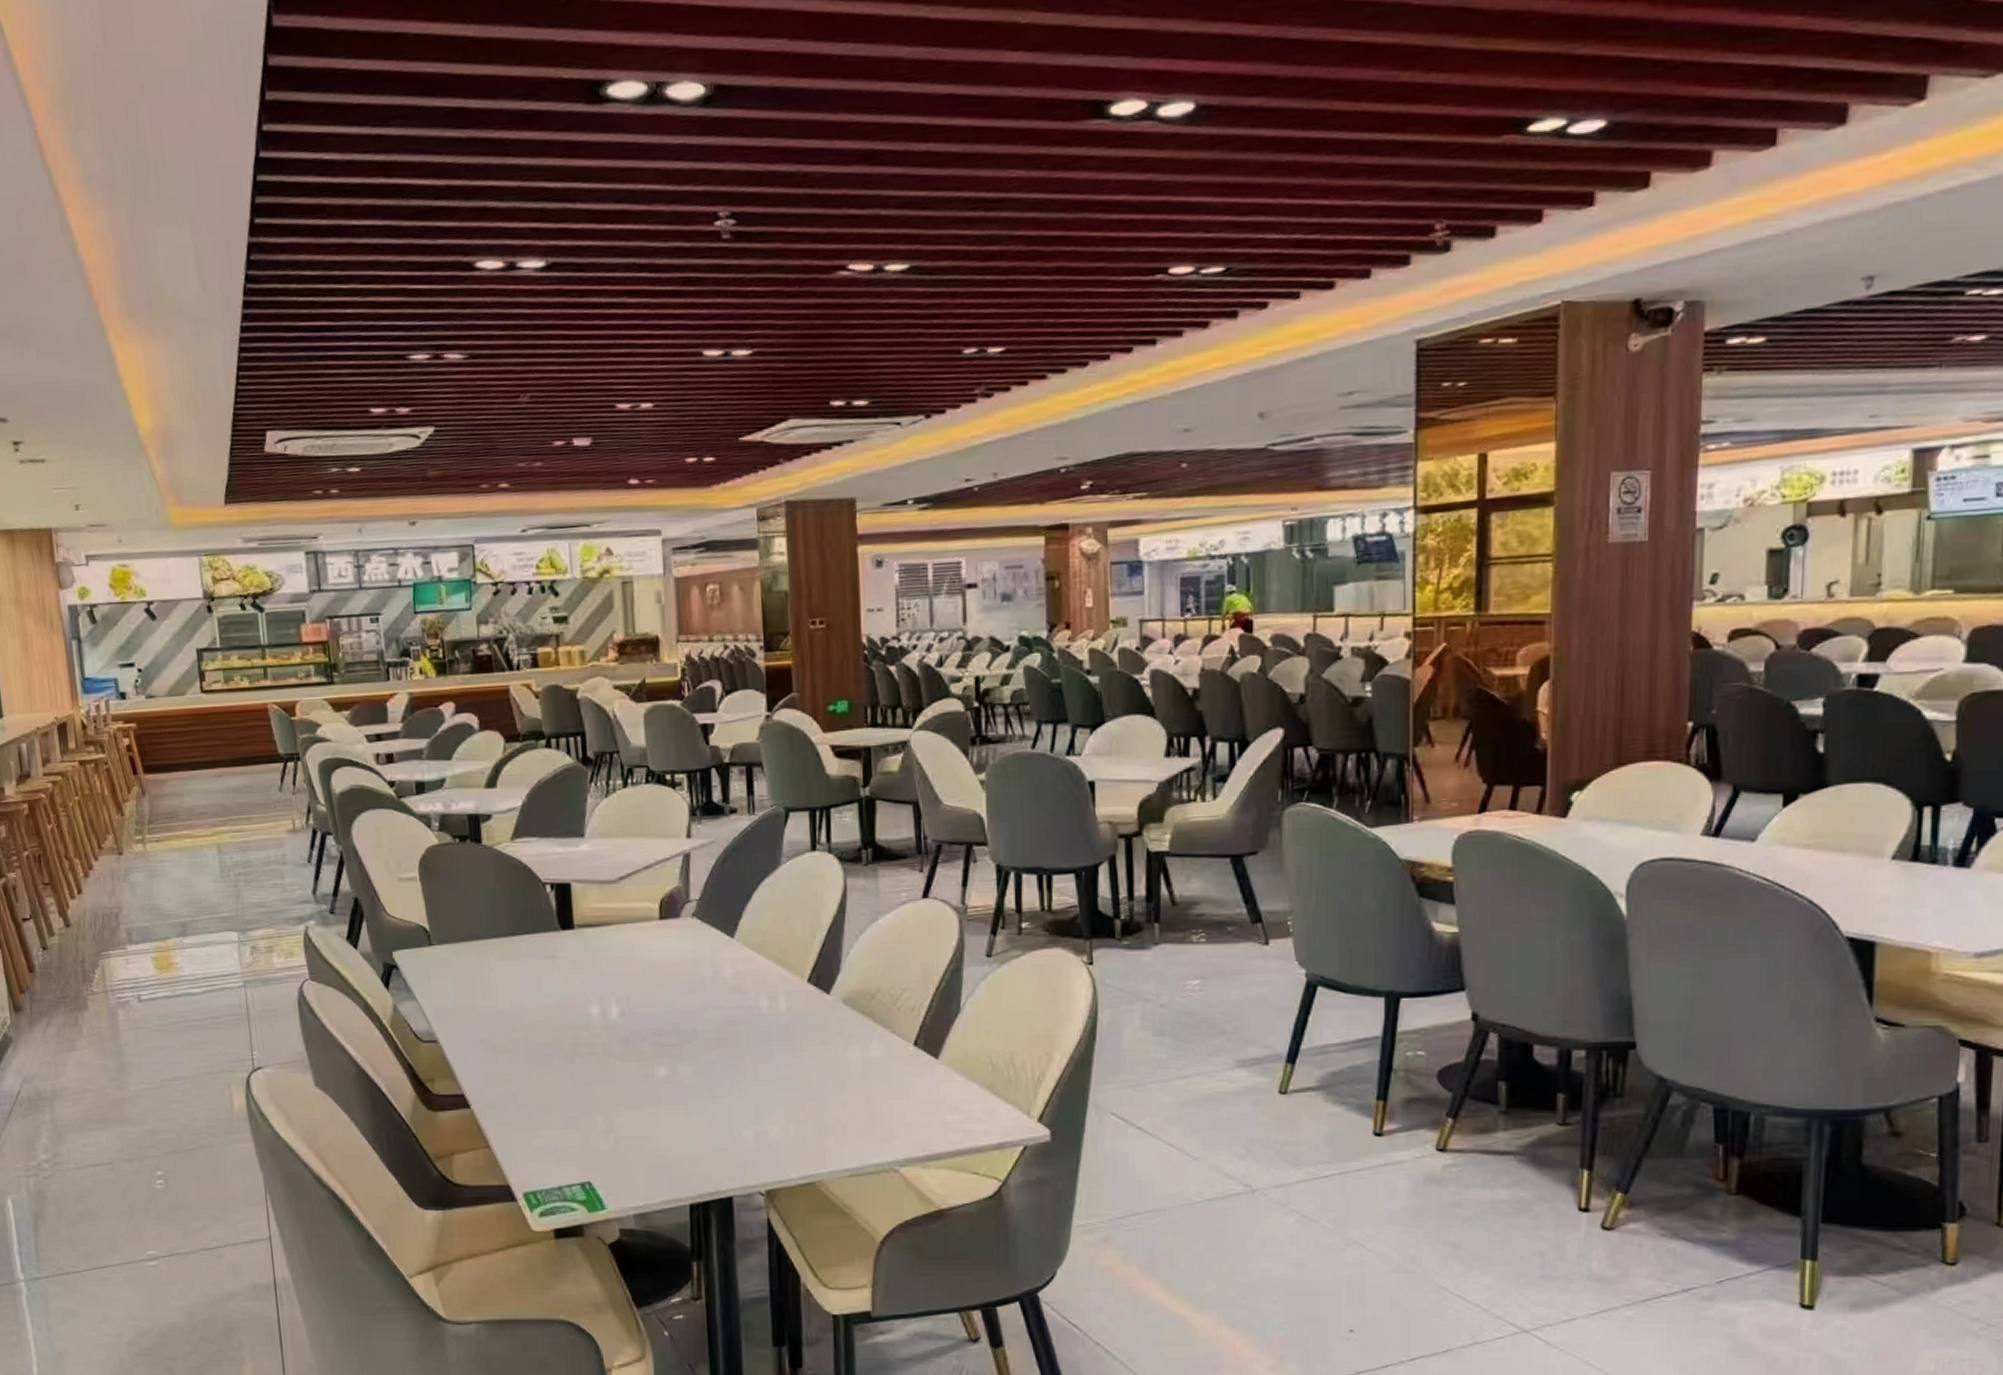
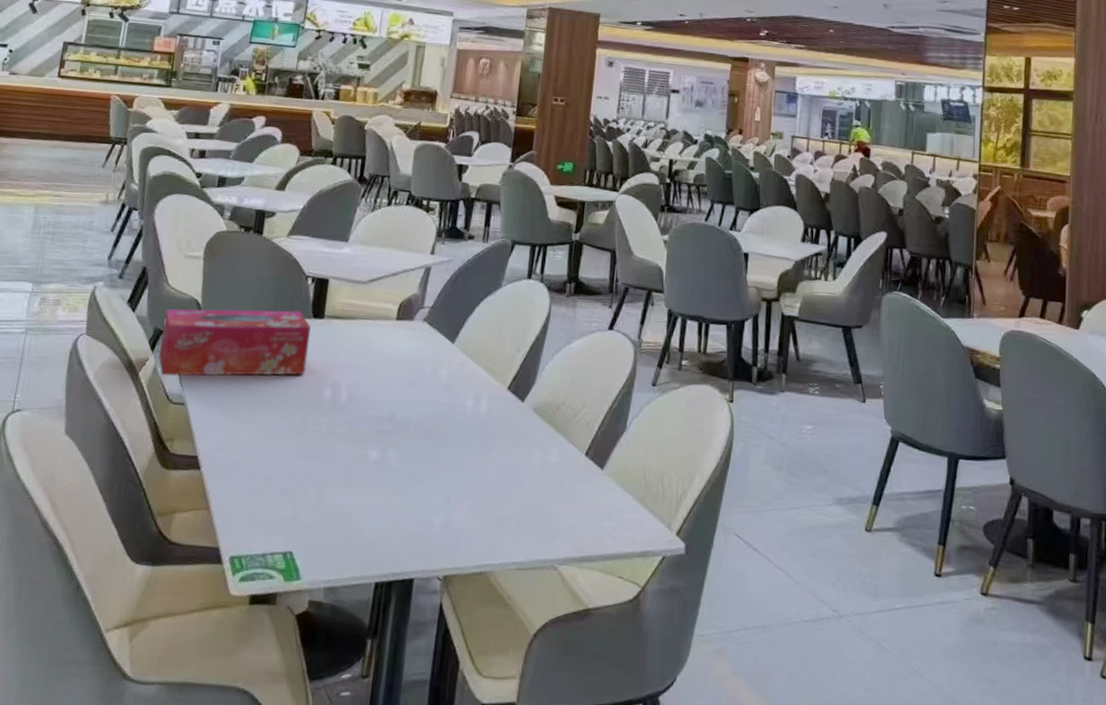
tissue box: none [390,923,566,1014] -> present [158,308,311,376]

